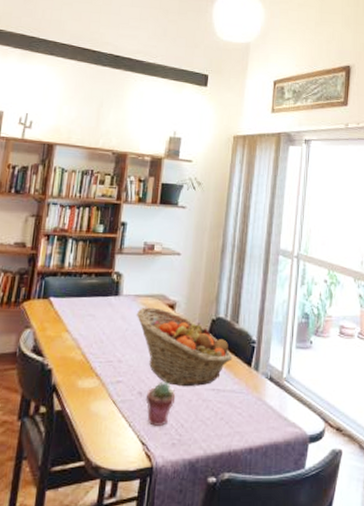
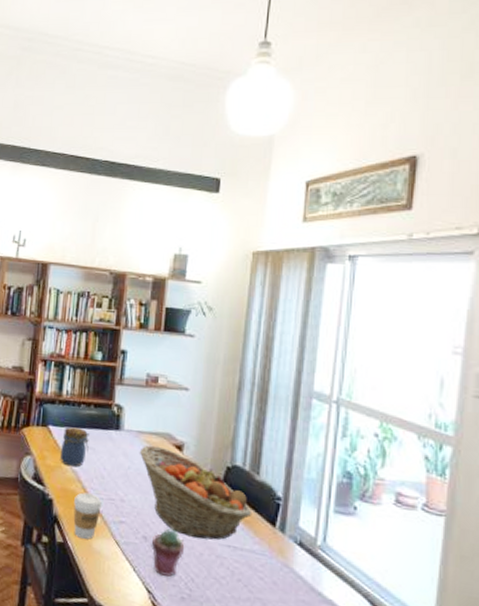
jar: none [61,297,90,335] -> present [61,427,89,467]
coffee cup: none [72,358,101,403] -> present [73,492,102,540]

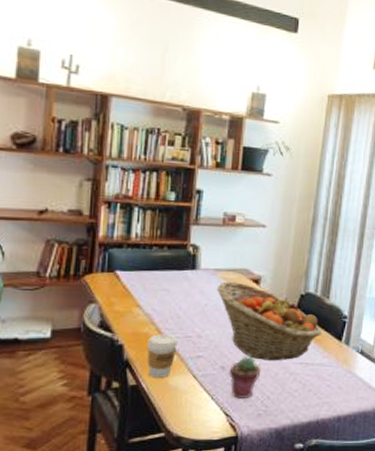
jar: present [61,427,89,467] -> none [131,270,163,310]

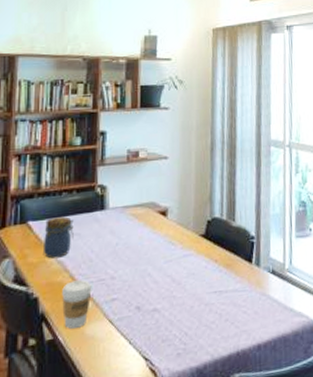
jar: none [131,270,163,310] -> present [44,216,74,259]
fruit basket: present [216,281,323,361] -> none [125,216,233,295]
potted succulent: present [229,356,261,400] -> none [144,291,176,341]

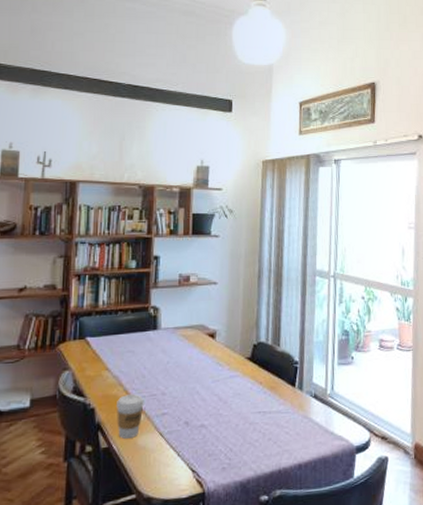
jar: present [44,216,74,259] -> none [100,334,128,373]

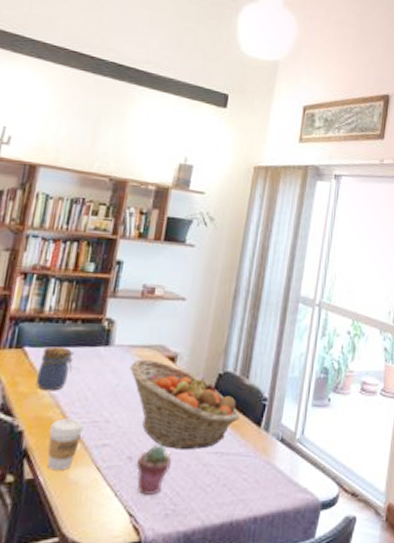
jar: none [100,334,128,373] -> present [36,347,74,391]
fruit basket: none [176,338,277,413] -> present [129,359,241,450]
potted succulent: none [192,409,222,454] -> present [136,444,172,496]

